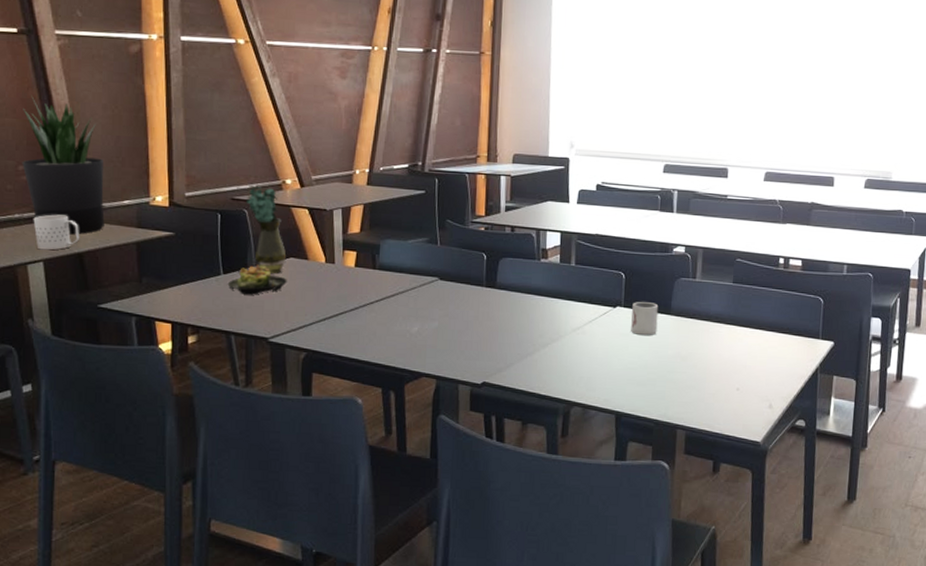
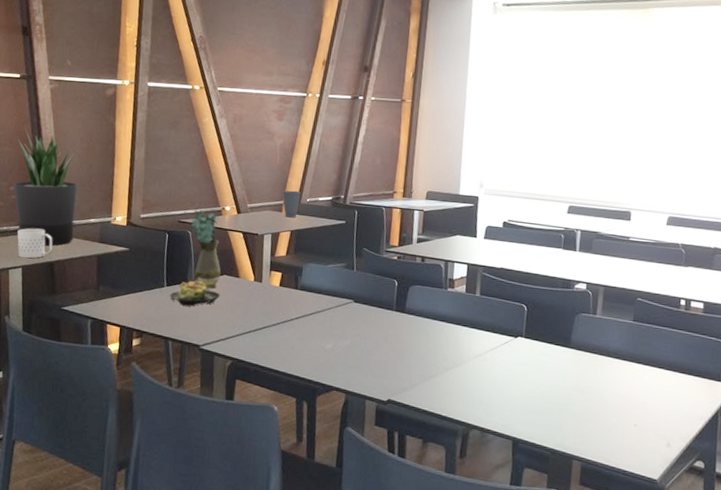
cup: none [350,158,372,190] -> present [281,190,301,218]
cup: present [631,301,659,336] -> none [531,333,559,367]

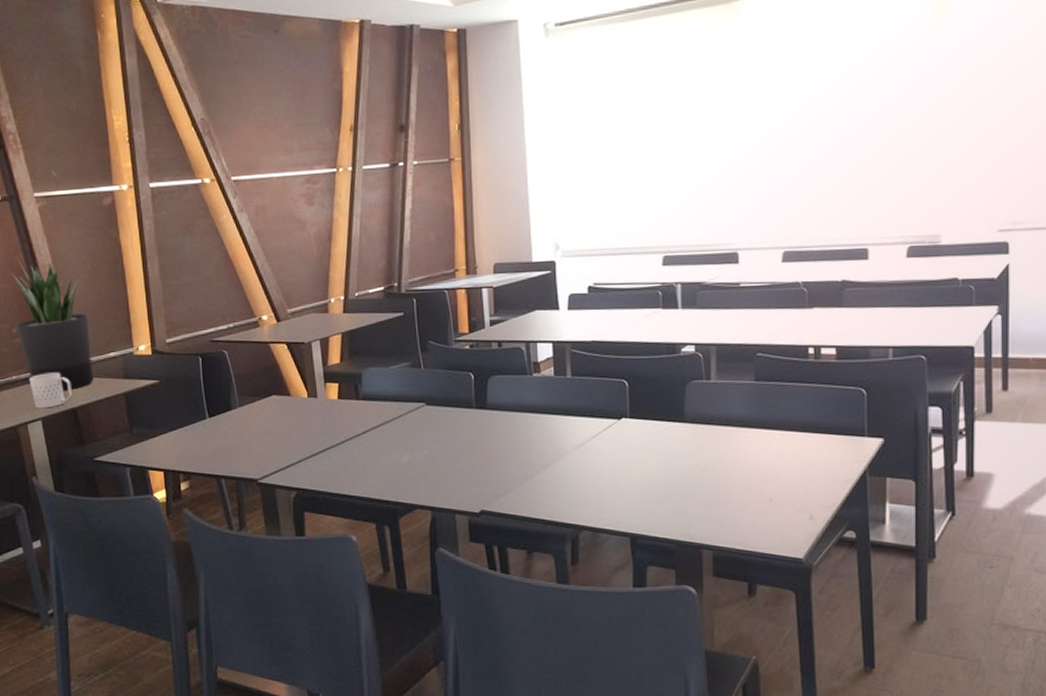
salad: present [169,279,220,306] -> none [213,405,272,437]
vase: present [190,208,221,288] -> none [224,323,269,413]
cup: present [281,190,301,218] -> none [324,285,347,318]

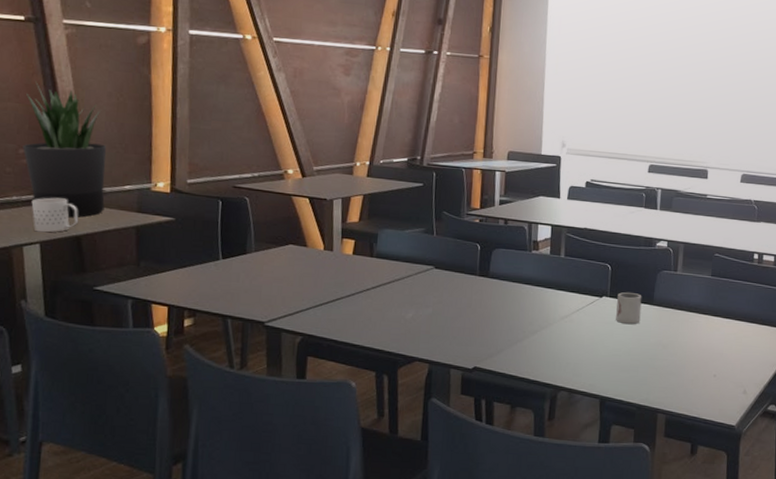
cup: none [639,409,670,448] -> present [616,292,642,325]

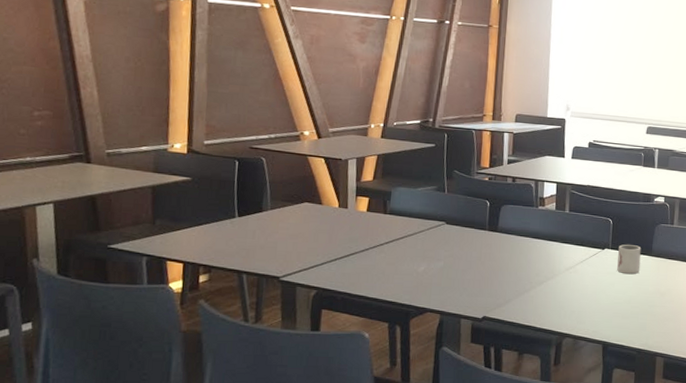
planter: present [22,81,107,218] -> none [37,45,124,178]
mug: present [31,197,79,233] -> none [45,158,94,193]

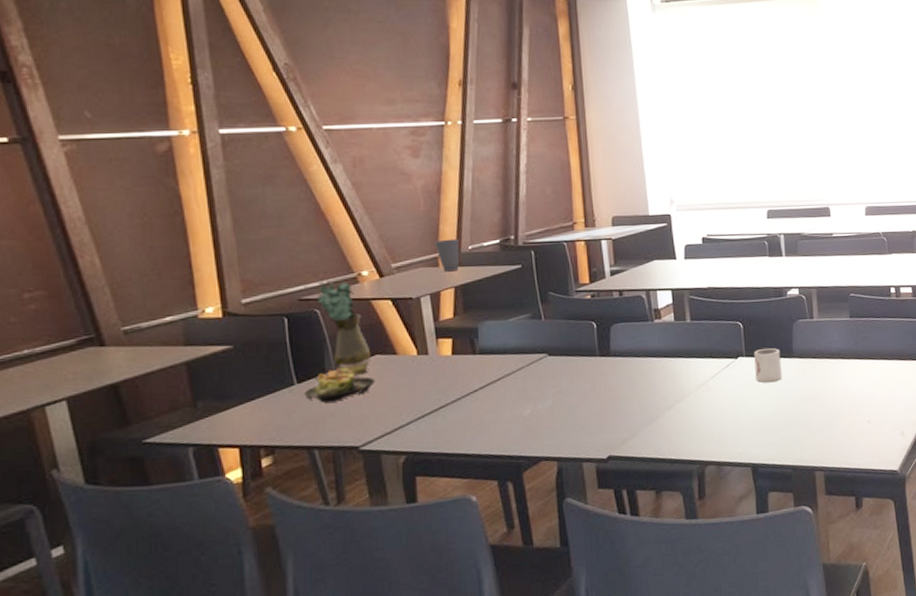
salad: none [241,208,301,236] -> present [303,367,375,403]
vase: none [264,133,302,217] -> present [316,279,372,375]
cup: none [366,114,387,142] -> present [434,238,460,272]

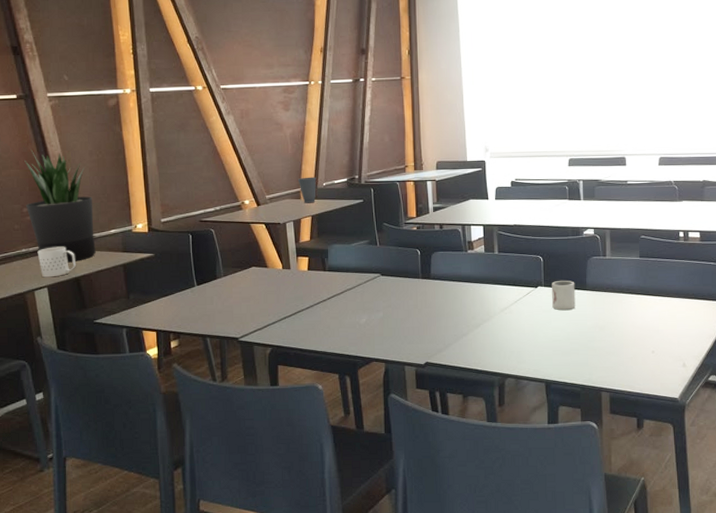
planter: none [23,211,143,365] -> present [24,148,96,263]
mug: none [48,343,113,387] -> present [37,246,77,278]
salad: present [303,367,375,403] -> none [201,275,251,302]
vase: present [316,279,372,375] -> none [212,206,249,281]

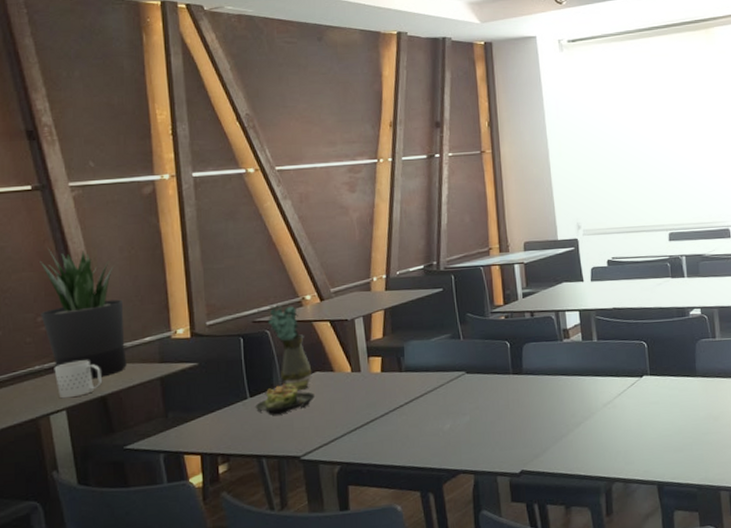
salad: none [201,275,251,302] -> present [255,383,315,415]
vase: none [212,206,249,281] -> present [267,303,312,390]
cup: present [297,177,316,203] -> none [367,265,389,296]
cup: present [552,280,576,311] -> none [658,367,686,402]

